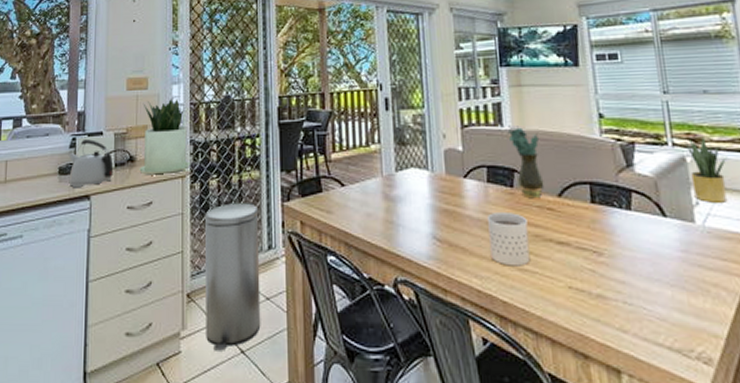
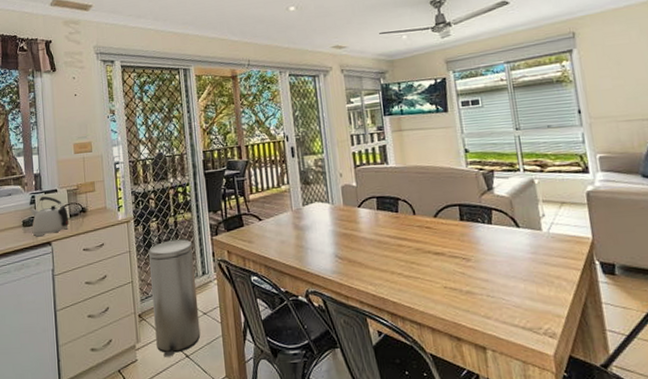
planter: present [139,99,191,175] -> none [89,158,134,222]
mug: present [486,211,531,266] -> none [377,232,414,275]
vase: present [507,124,545,199] -> none [392,162,423,221]
planter: present [684,136,728,203] -> none [533,162,567,214]

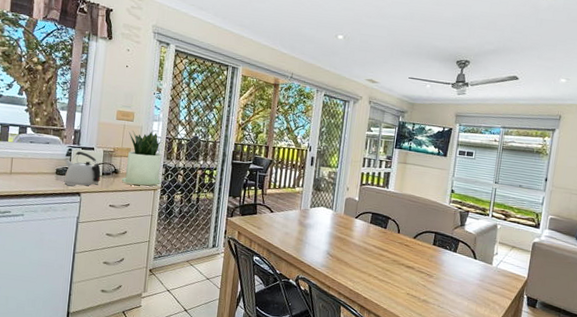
planter: none [89,158,134,222] -> present [121,131,162,187]
pedal bin: present [148,239,201,357] -> none [160,213,209,309]

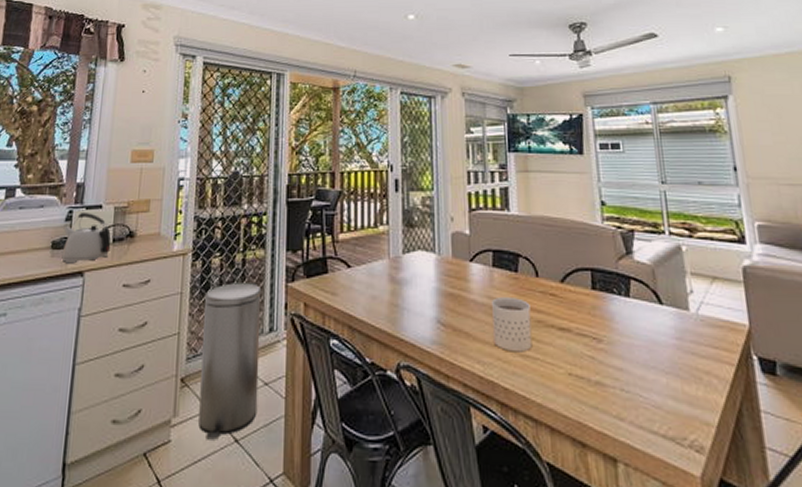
planter: present [121,131,162,187] -> none [138,173,194,252]
pedal bin: none [160,213,209,309] -> present [198,283,262,440]
mug: none [362,243,391,278] -> present [490,296,533,352]

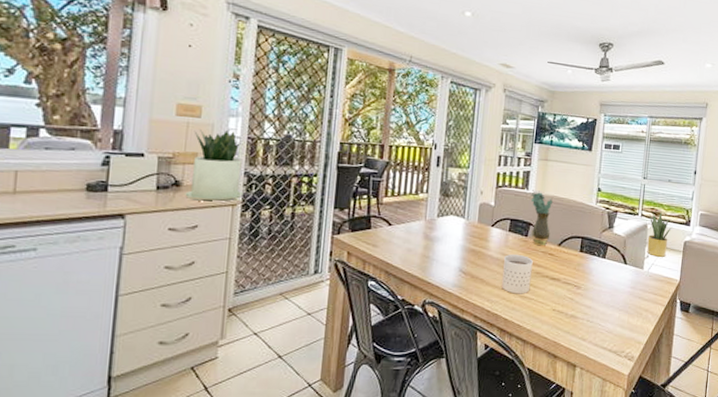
kettle: present [61,213,111,264] -> none [98,159,155,207]
planter: none [138,173,194,252] -> present [185,130,244,202]
pedal bin: present [198,283,262,440] -> none [245,232,309,356]
vase: none [513,209,548,284] -> present [531,189,553,246]
planter: none [680,226,720,291] -> present [647,211,673,257]

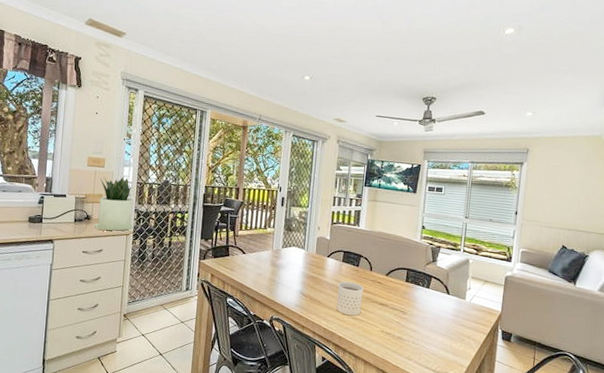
vase: present [531,189,553,246] -> none [361,226,381,276]
planter: present [647,211,673,257] -> none [469,248,494,290]

